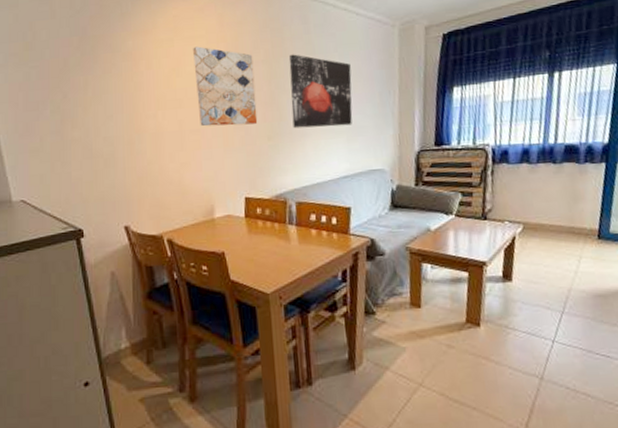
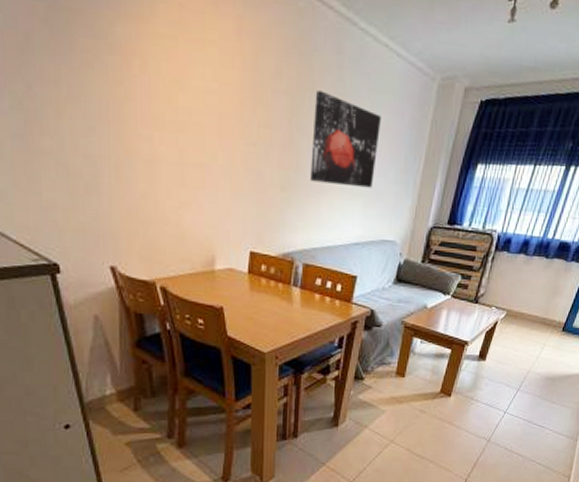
wall art: present [193,46,258,127] -> none [202,54,274,169]

